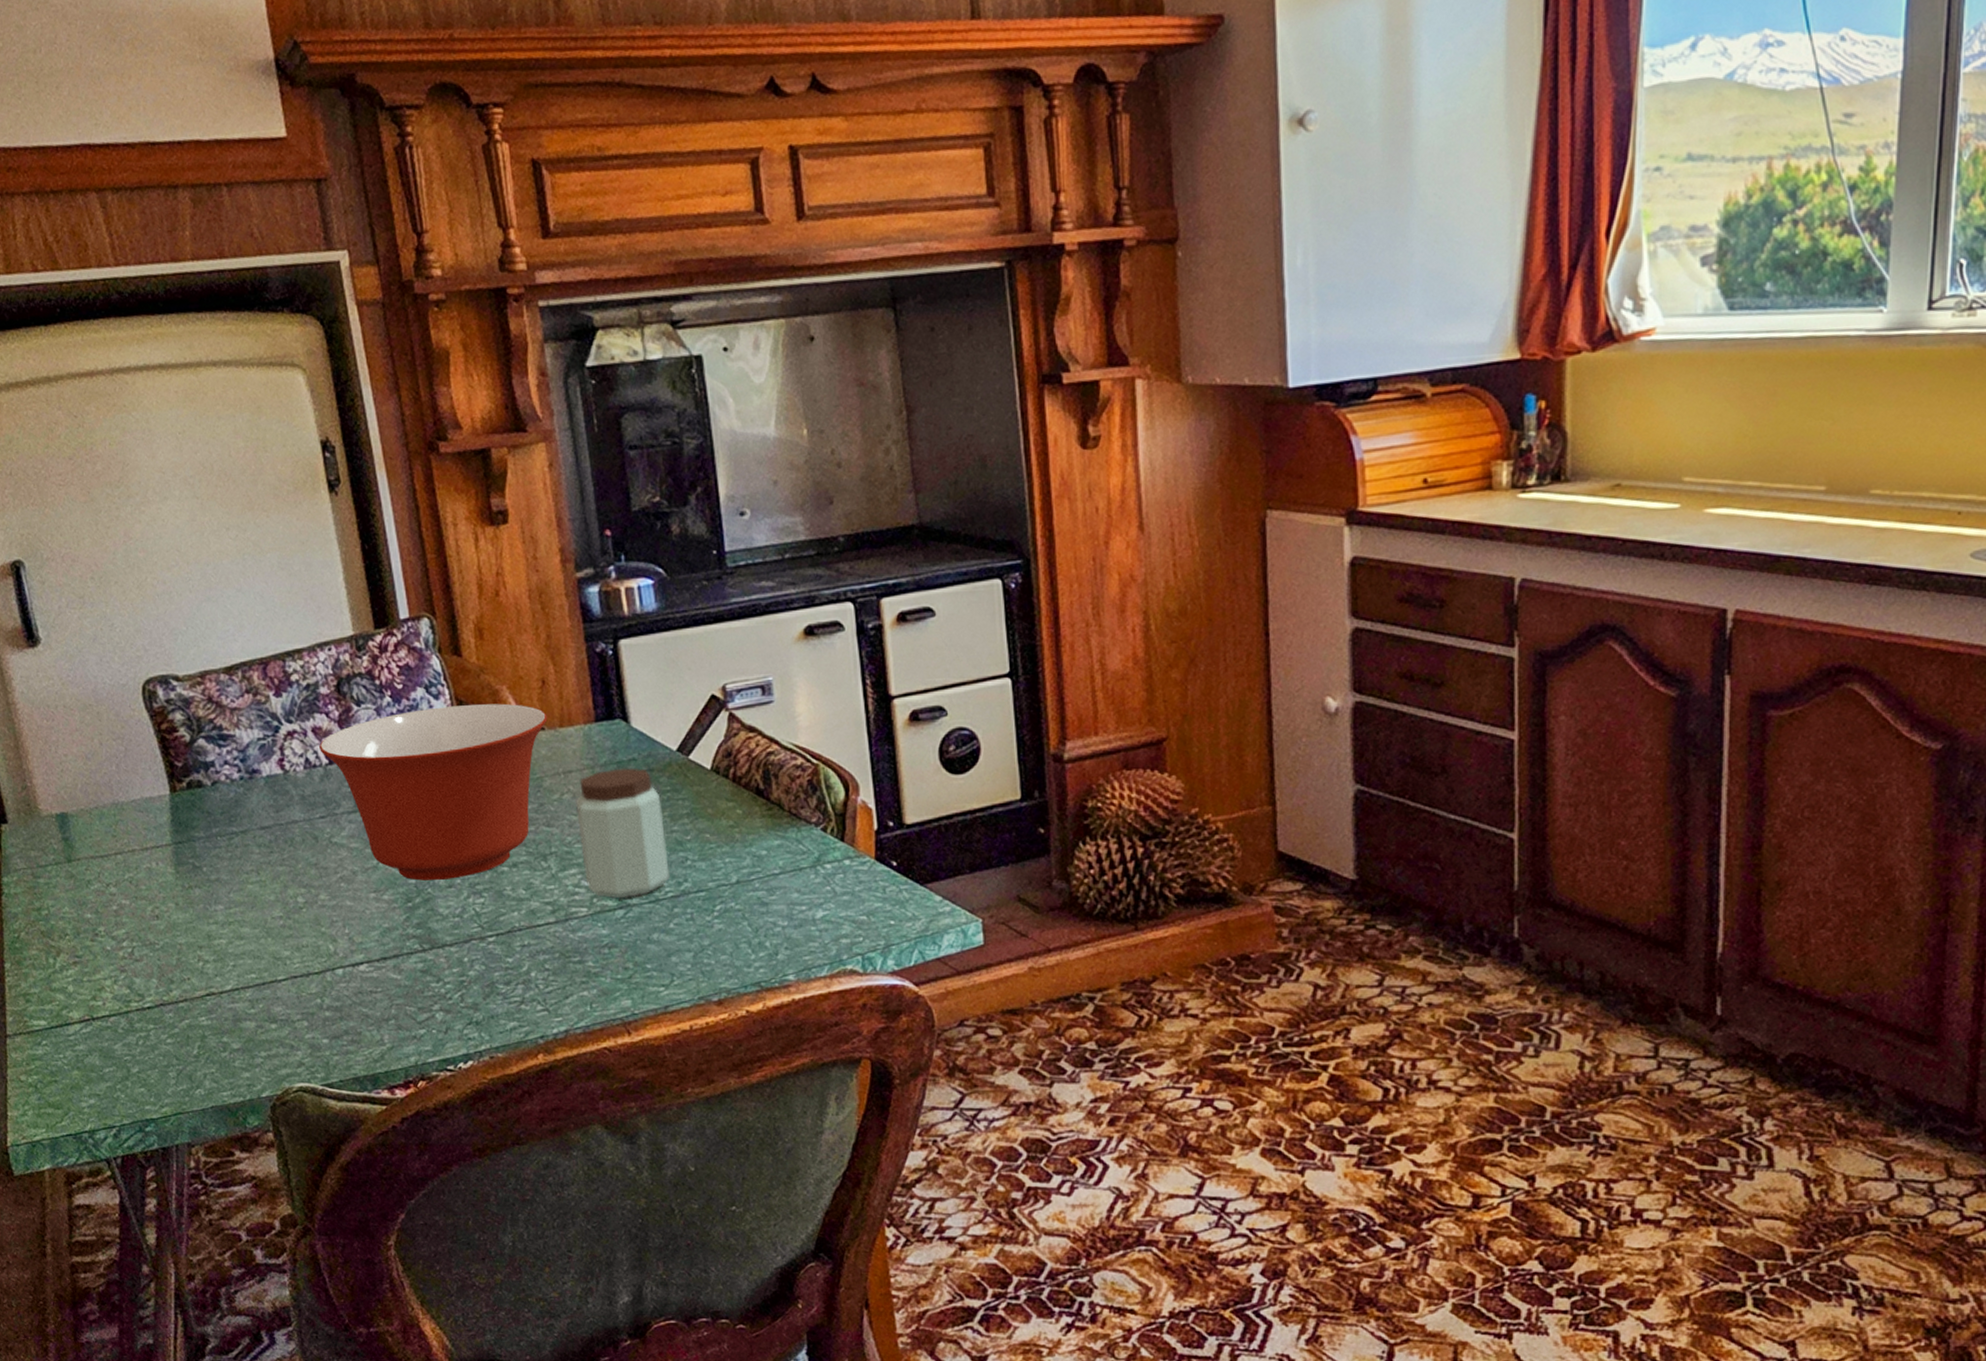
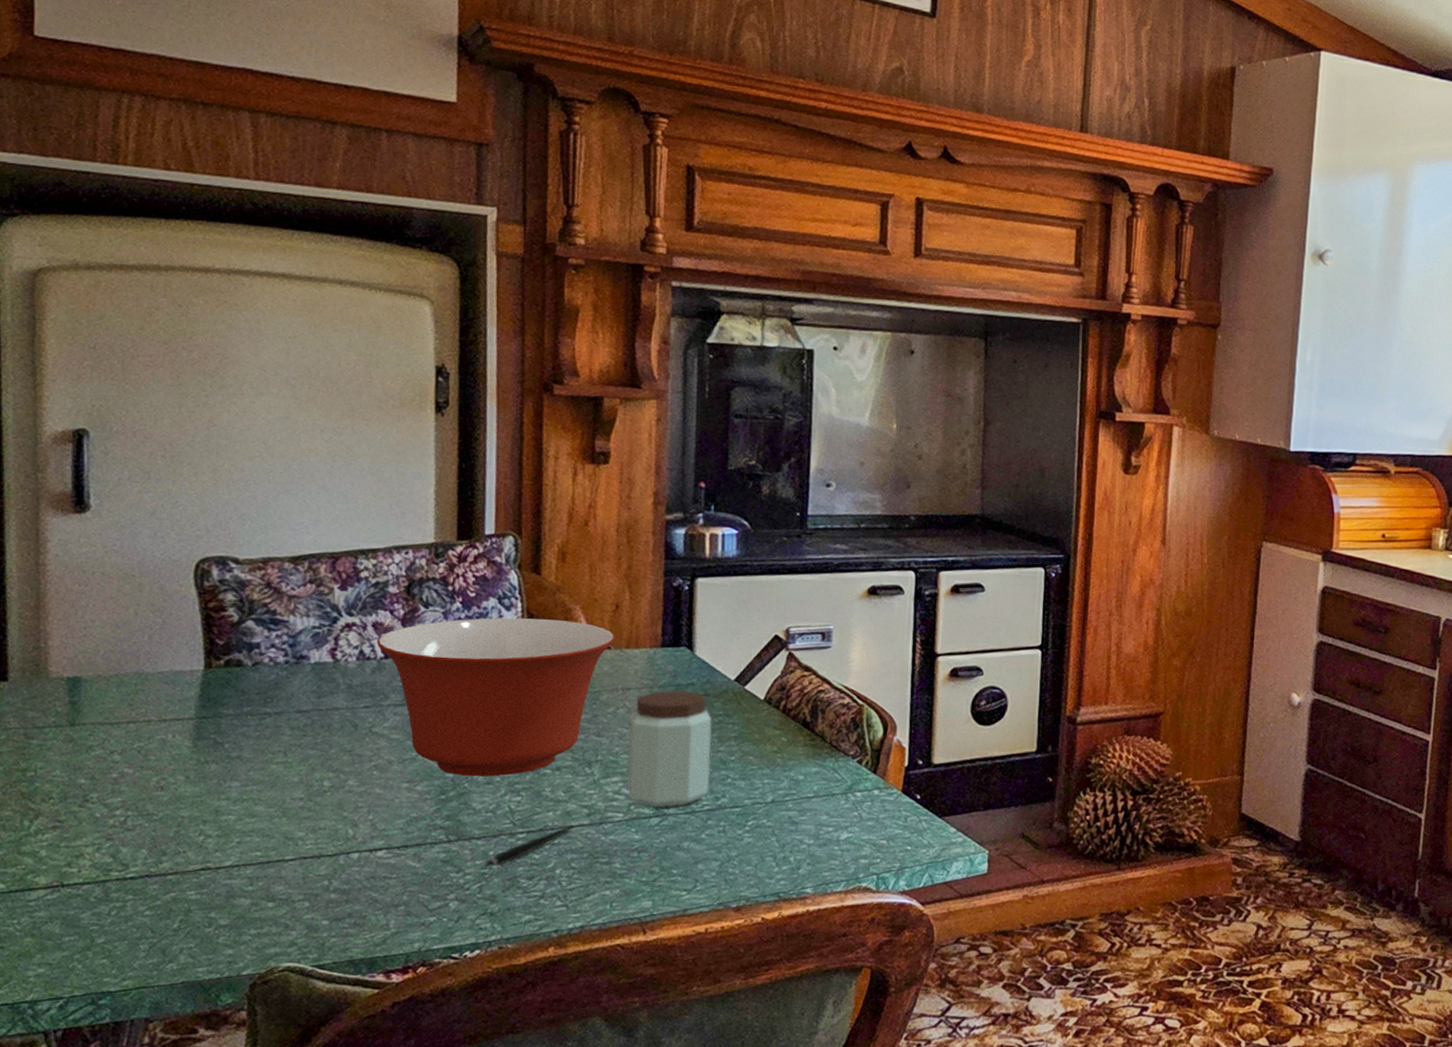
pen: none [462,924,541,974] -> present [485,825,574,867]

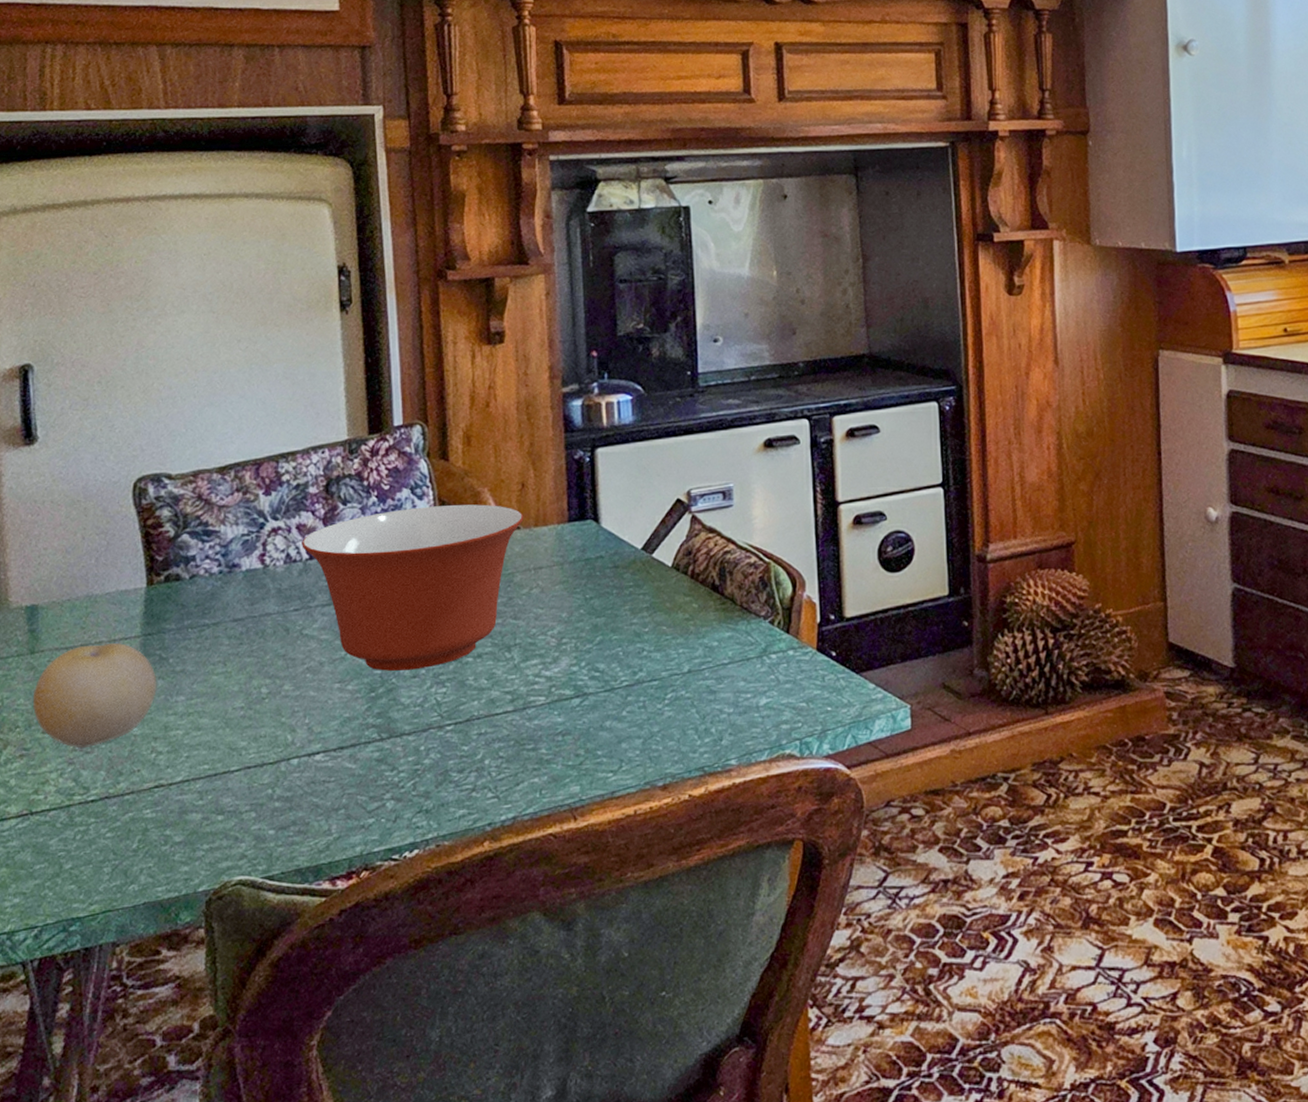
fruit: none [70,722,210,826] -> present [32,642,157,749]
pen: present [485,825,574,867] -> none [417,712,499,763]
peanut butter: present [626,690,712,808] -> none [542,565,626,688]

